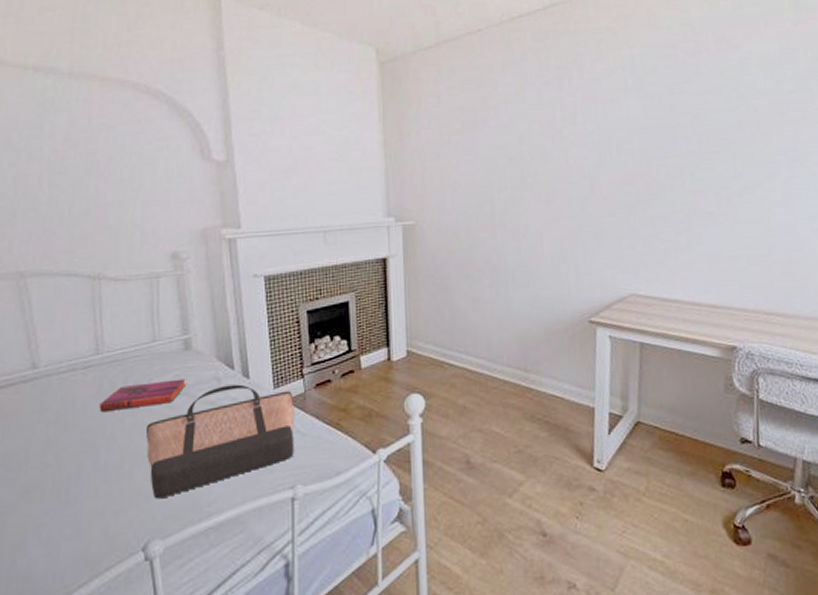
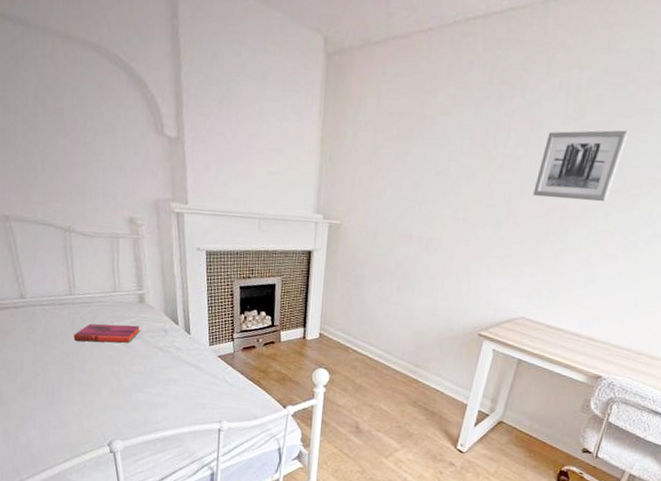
shopping bag: present [146,384,295,499] -> none [110,336,225,413]
wall art: none [612,94,691,167] -> present [533,130,628,202]

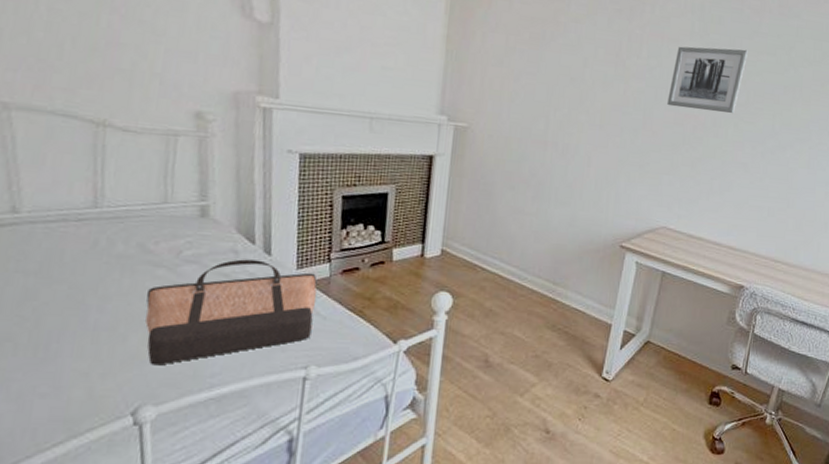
hardback book: present [73,323,140,343] -> none [92,245,199,271]
shopping bag: none [110,336,225,413] -> present [145,259,317,366]

